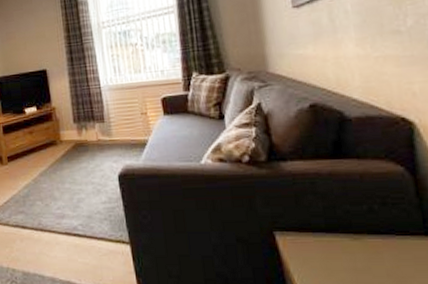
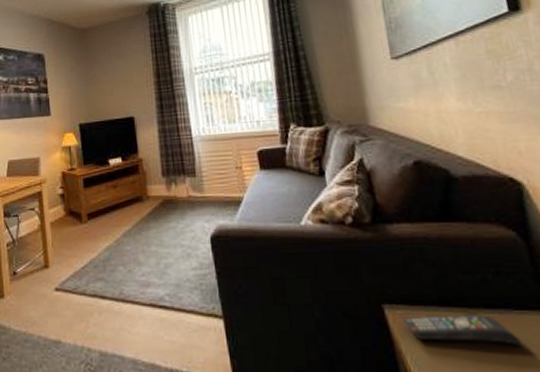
remote control: none [291,239,401,266] -> present [401,314,522,345]

